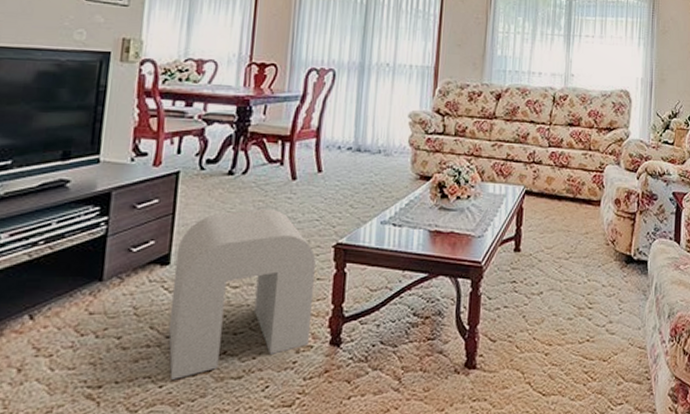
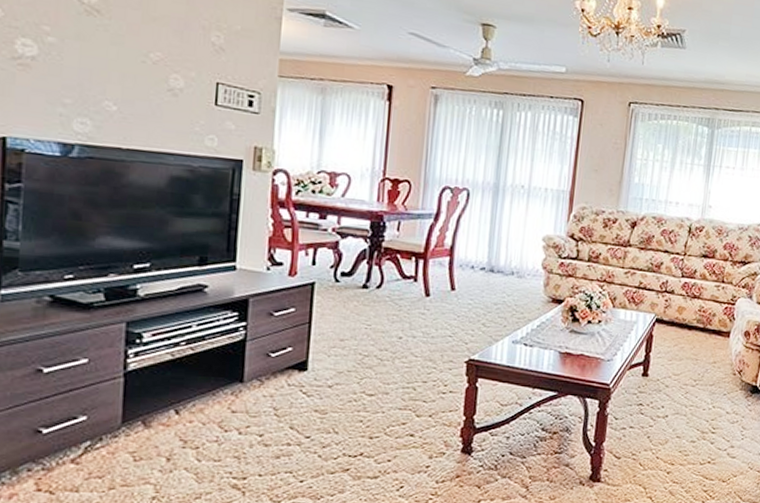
stool: present [168,209,316,380] -> none [308,322,449,476]

